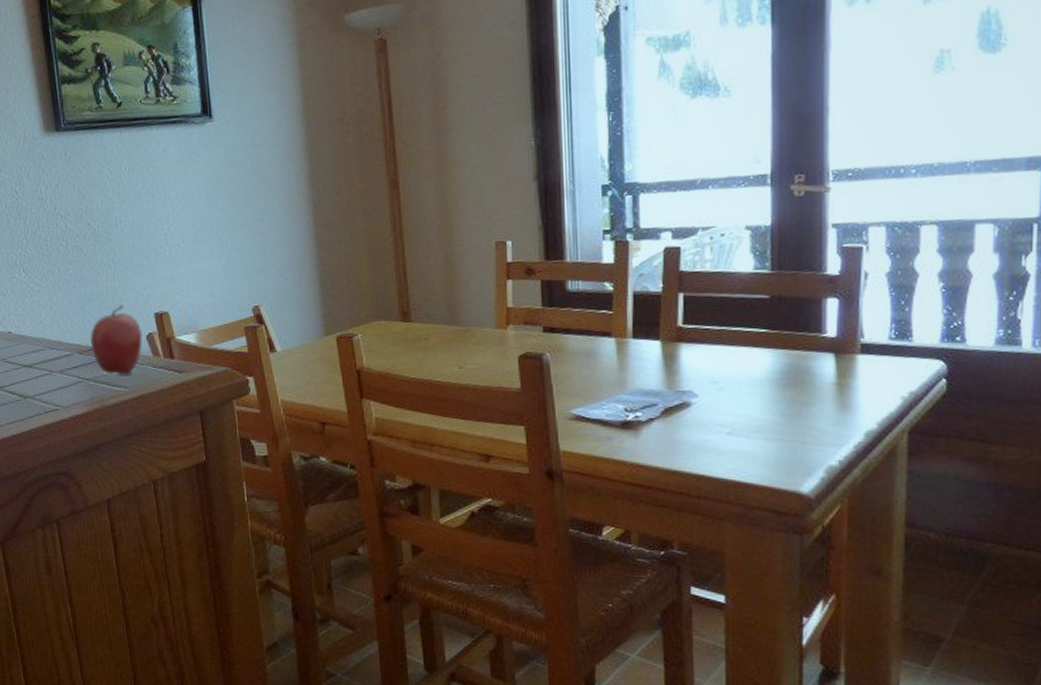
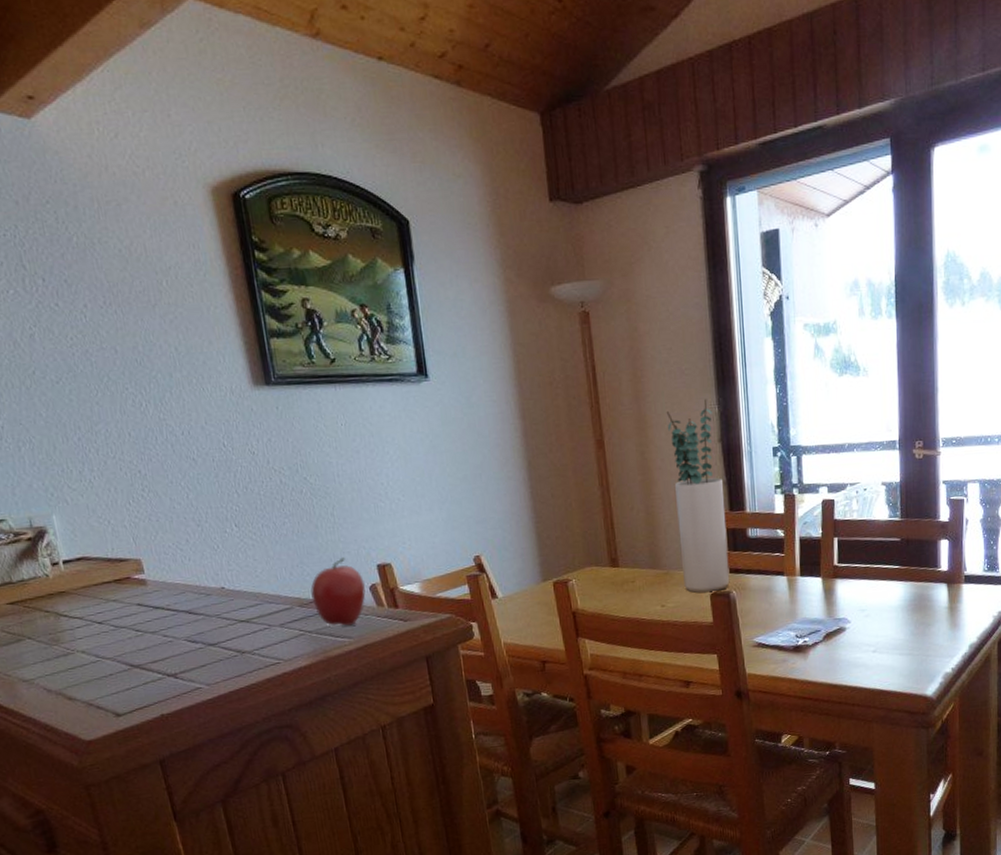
vase: none [471,131,543,355] -> present [666,399,730,593]

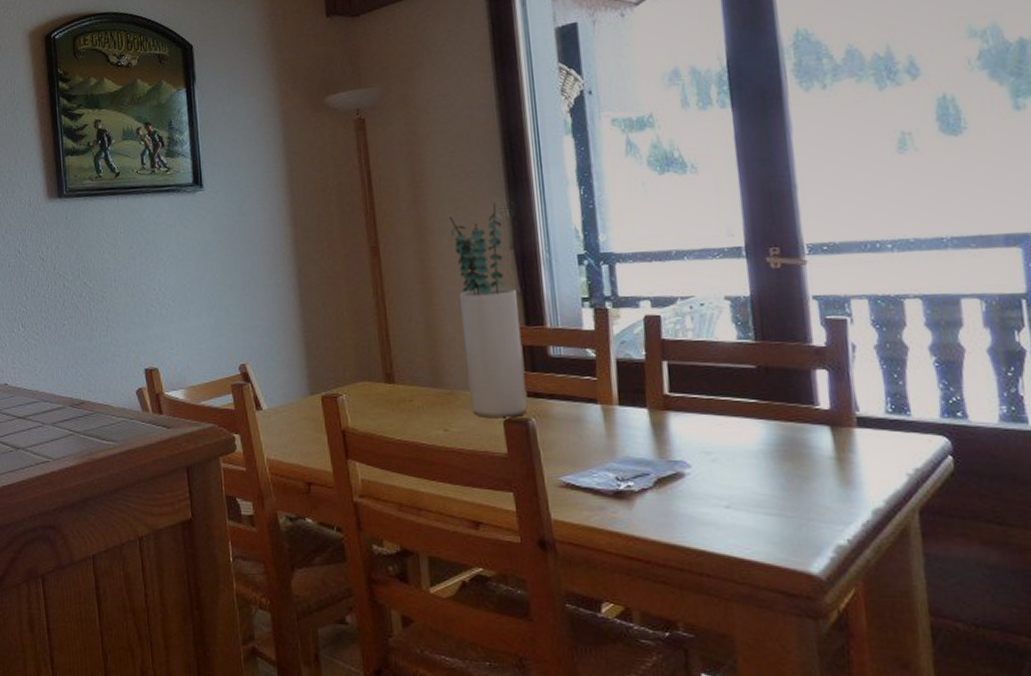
fruit: present [310,557,366,626] -> none [82,360,132,429]

